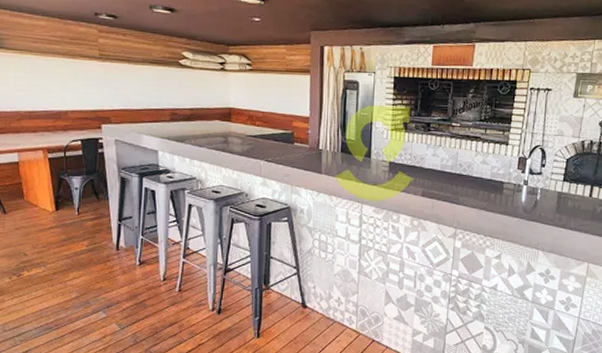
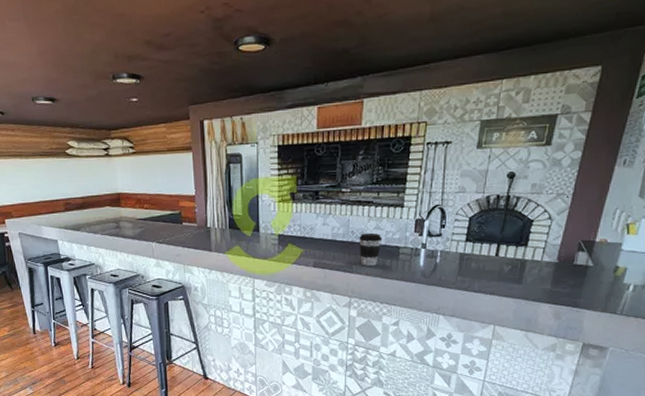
coffee cup: none [466,166,488,199] -> present [359,232,383,266]

